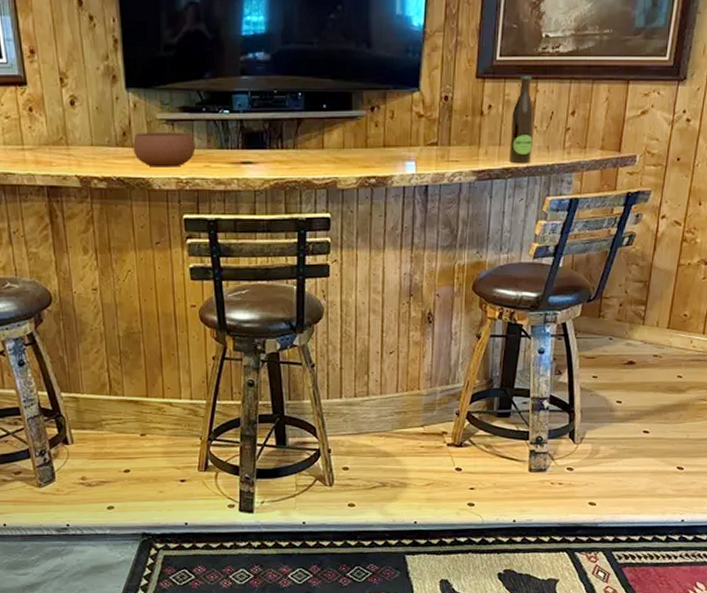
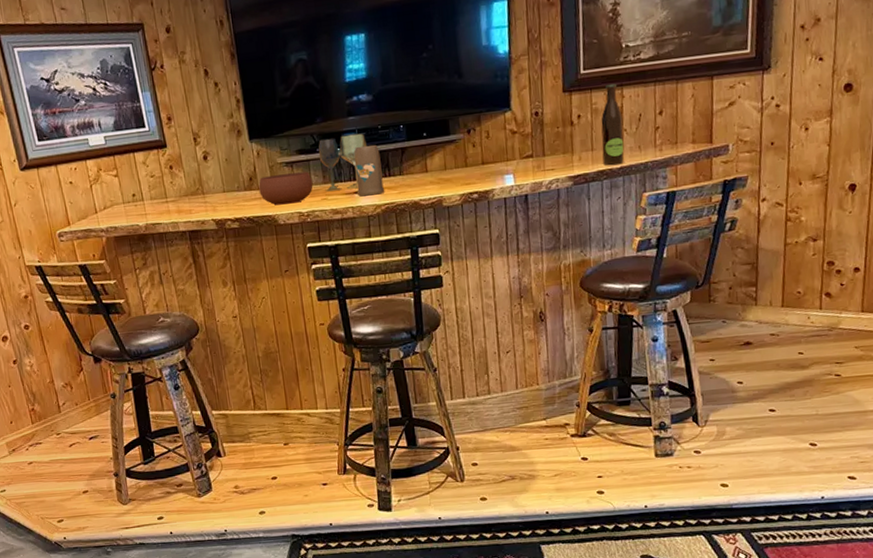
wineglass: none [204,98,228,158] -> present [318,138,342,192]
wine glass: none [228,96,261,158] -> present [339,133,368,189]
beer mug: none [244,110,276,168] -> present [354,144,385,197]

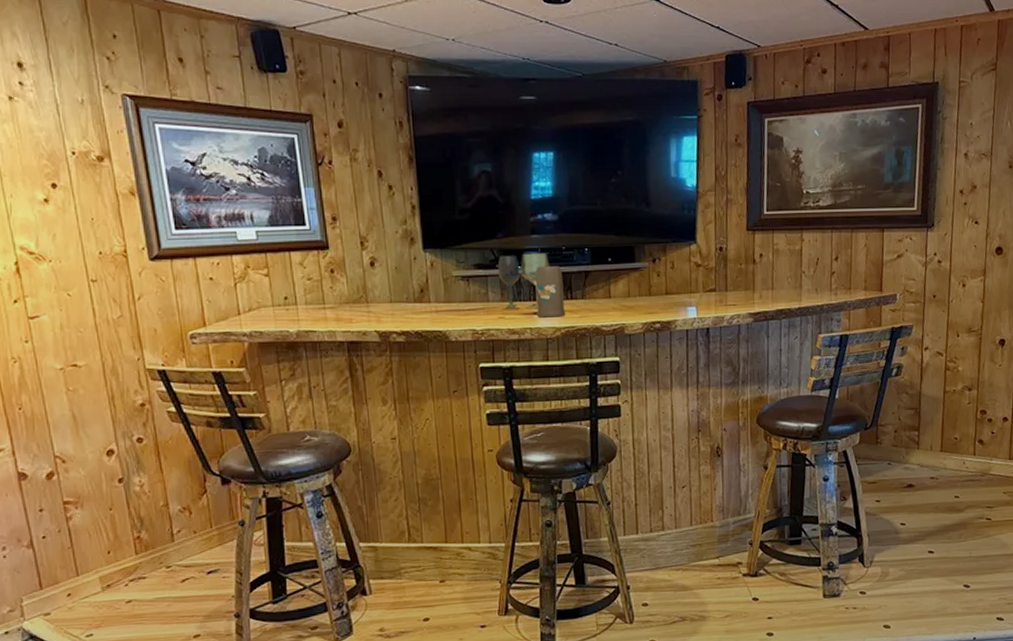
bowl: present [258,171,313,205] -> none [430,287,490,321]
bottle: present [601,83,625,166] -> none [781,227,803,306]

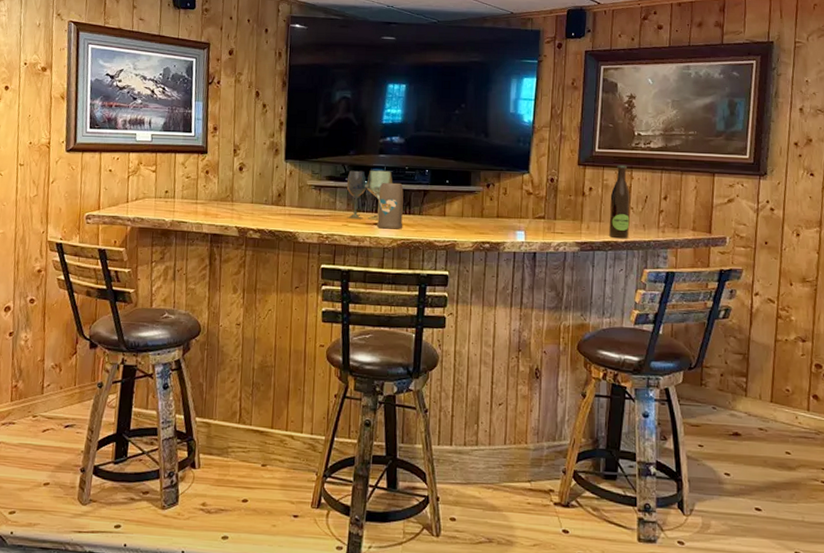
bottle: none [781,227,803,306] -> present [608,165,631,239]

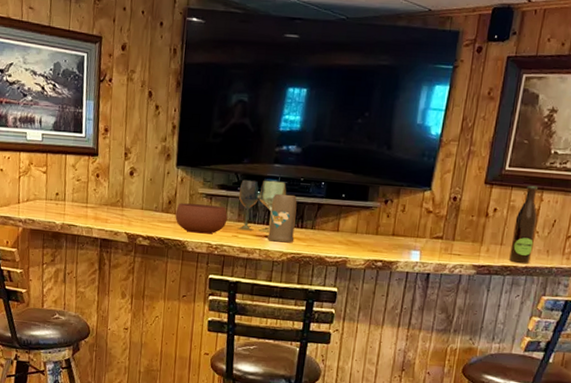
bowl: none [285,195,337,224] -> present [175,203,228,234]

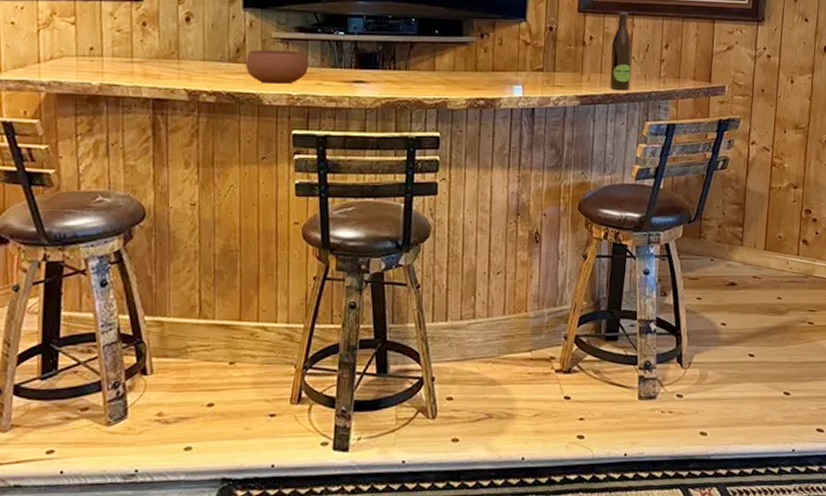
wineglass: present [237,179,260,231] -> none [319,20,343,77]
wine glass: present [258,180,287,233] -> none [343,19,375,77]
beer mug: present [267,193,297,243] -> none [356,33,388,87]

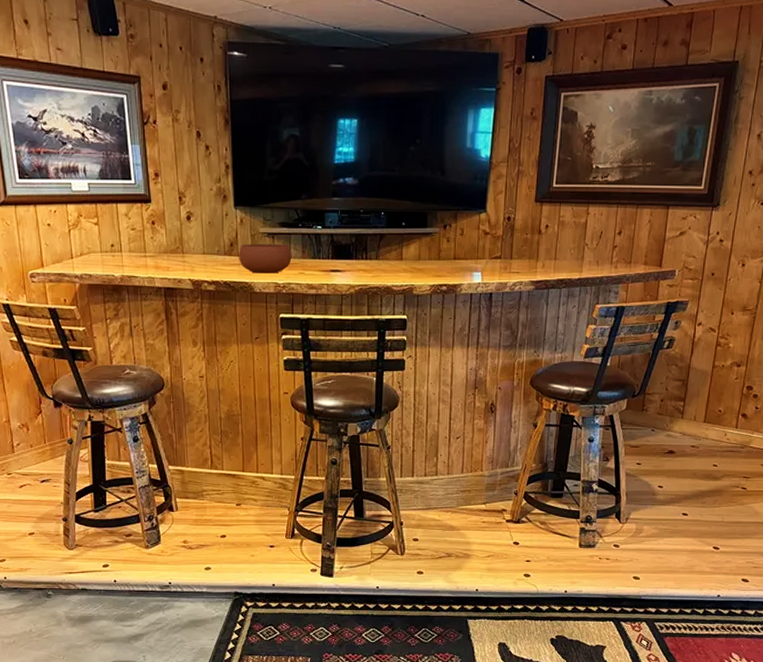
bottle: present [609,11,632,91] -> none [562,200,586,276]

